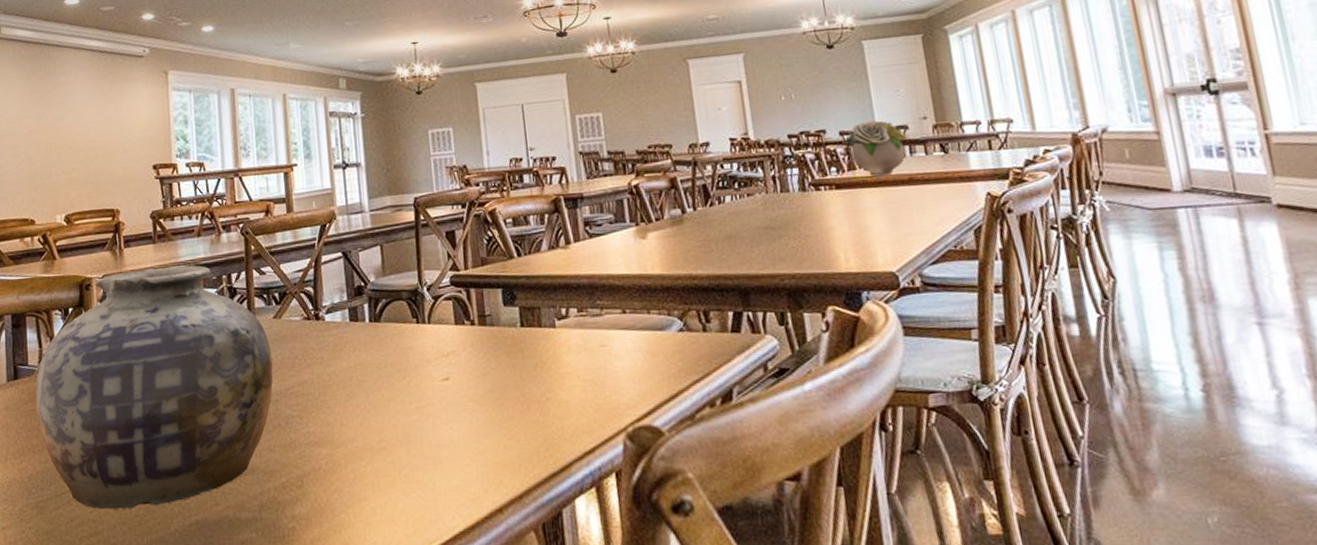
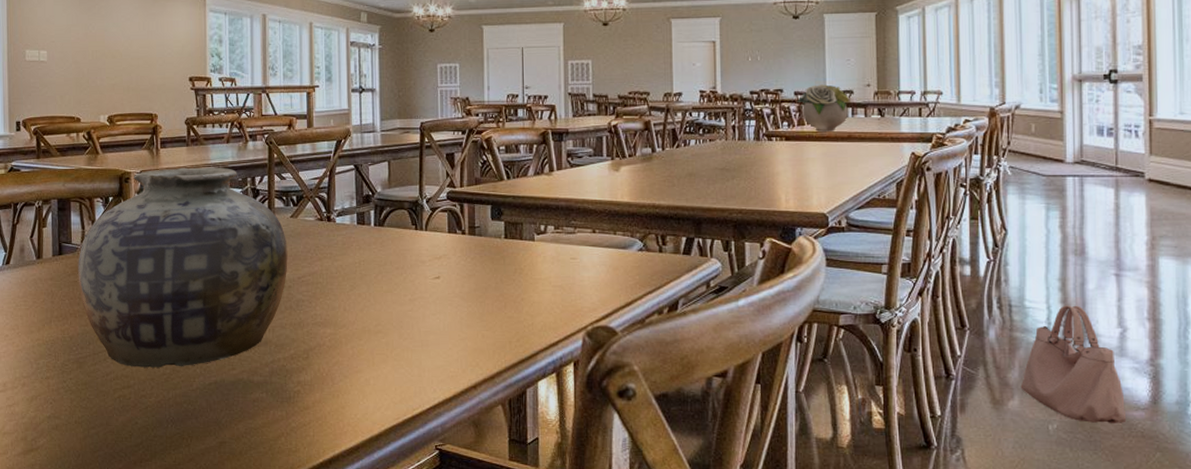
handbag: none [1163,364,1305,512] -> present [1020,305,1127,423]

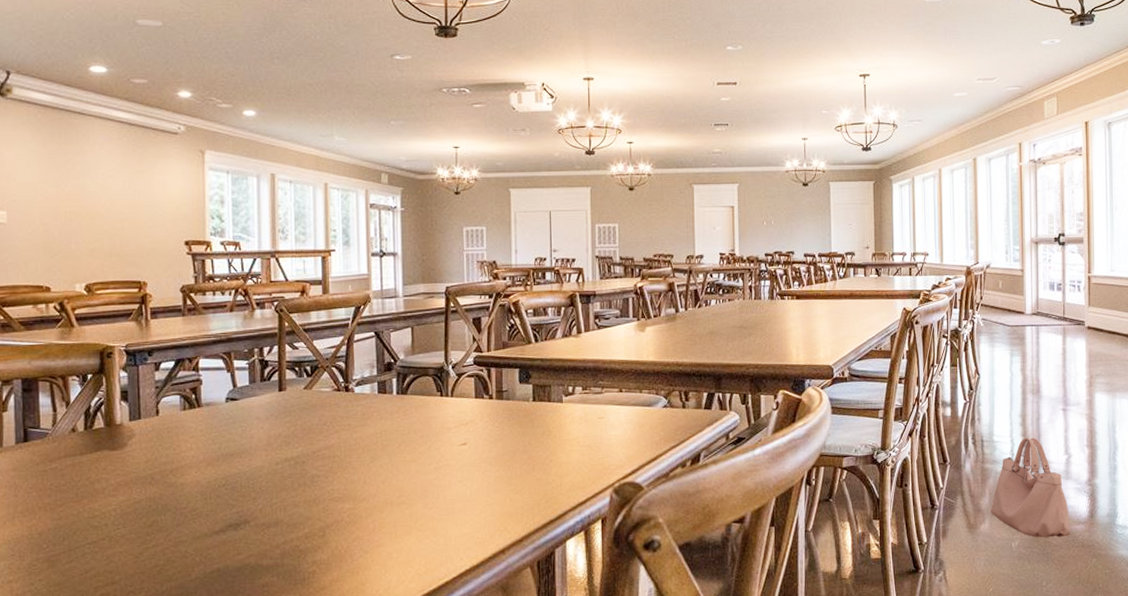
vase: present [78,167,288,368] -> none [48,338,301,561]
flower arrangement: present [796,84,850,132] -> none [805,247,852,290]

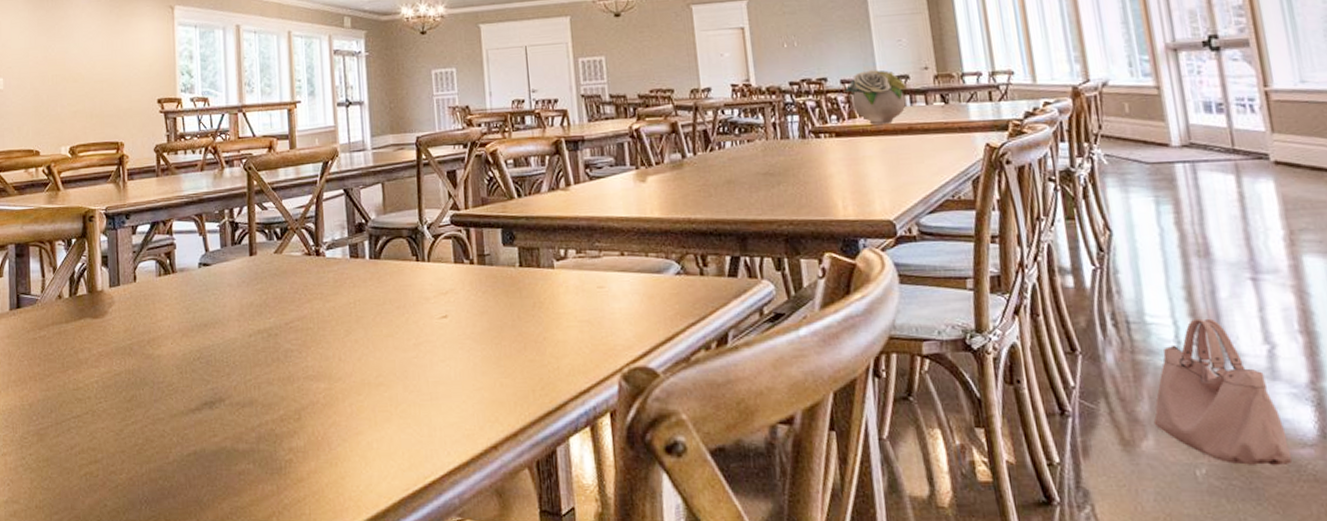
flower arrangement: none [805,247,852,290] -> present [844,70,907,125]

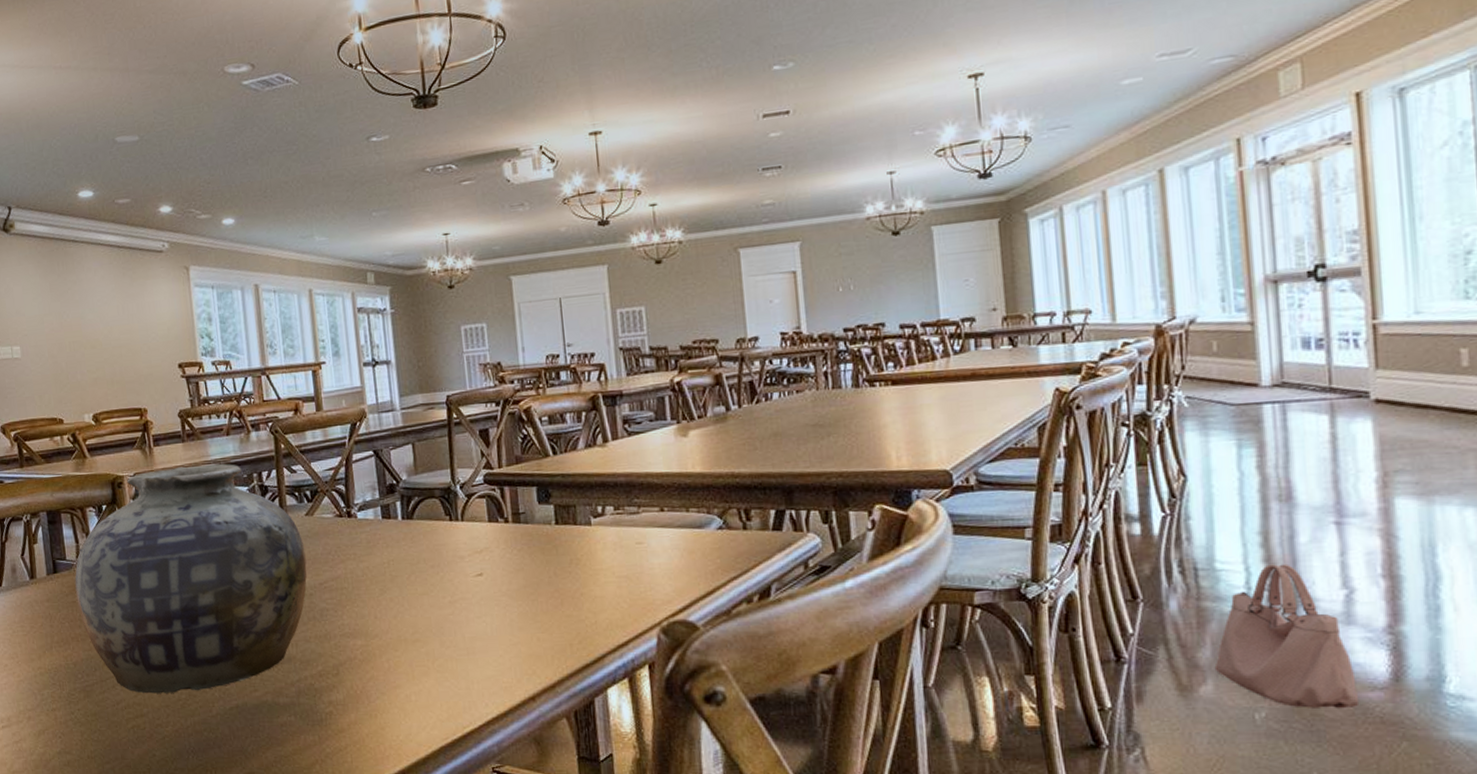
vase: none [38,199,273,438] -> present [75,464,307,694]
flower arrangement: present [844,70,907,125] -> none [902,312,972,371]

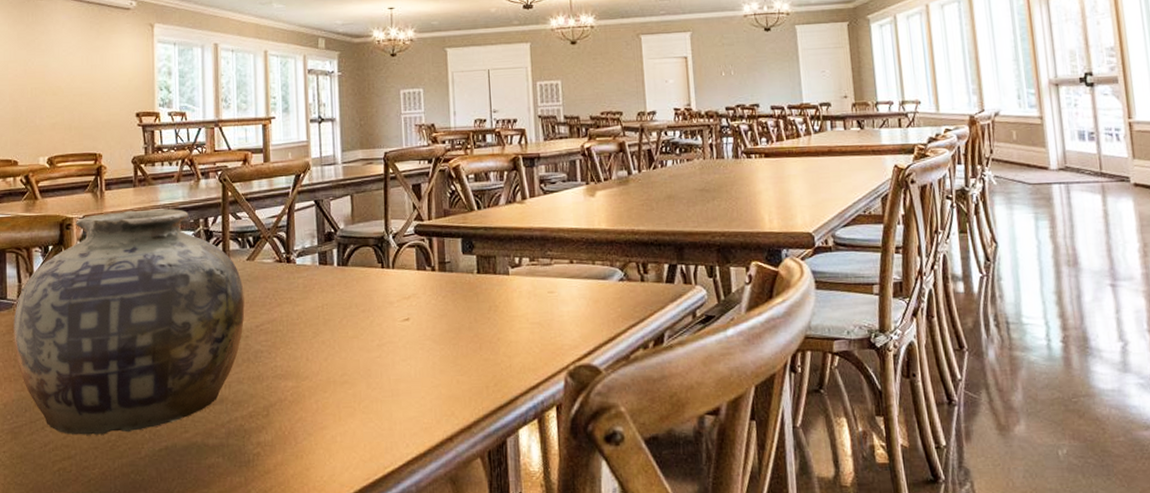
handbag: present [1214,563,1360,708] -> none [1025,319,1138,446]

